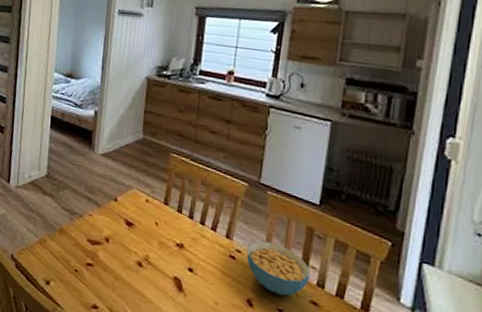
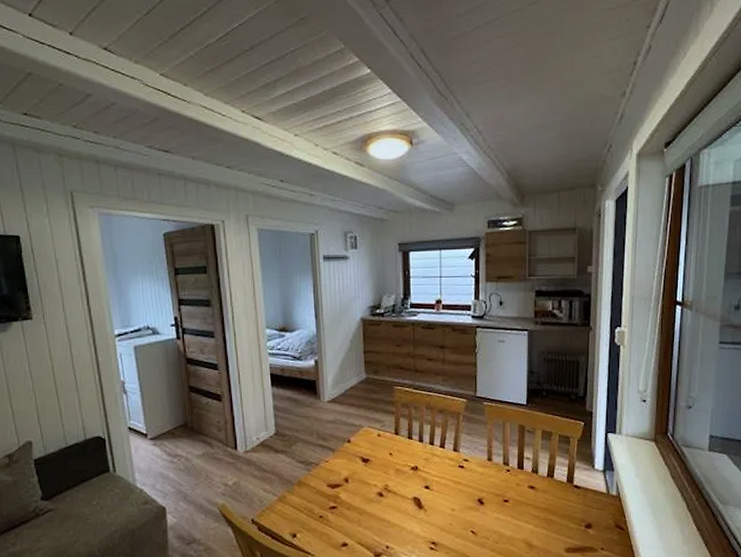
cereal bowl: present [246,241,310,296] -> none [473,445,526,488]

